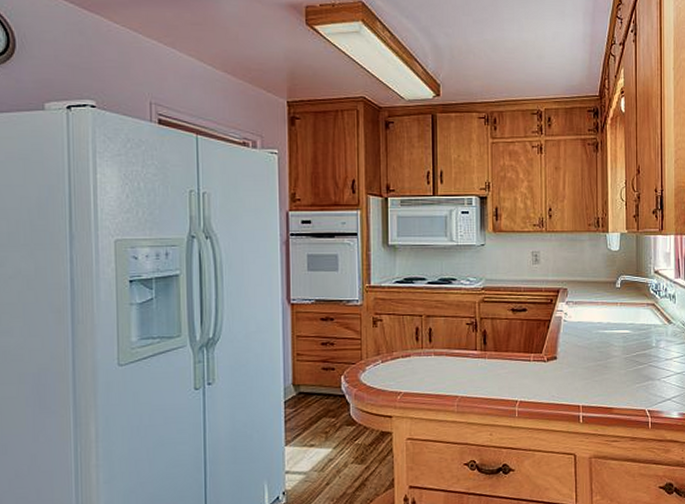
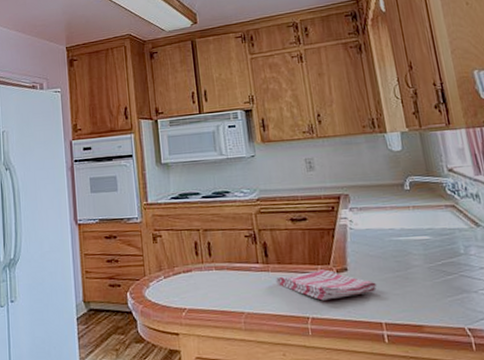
dish towel: none [491,357,581,386] -> present [276,269,378,301]

